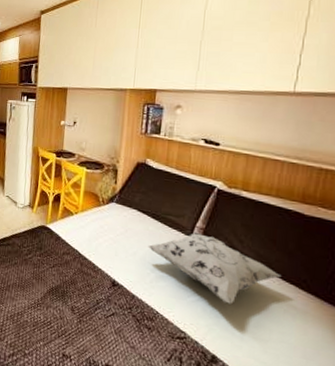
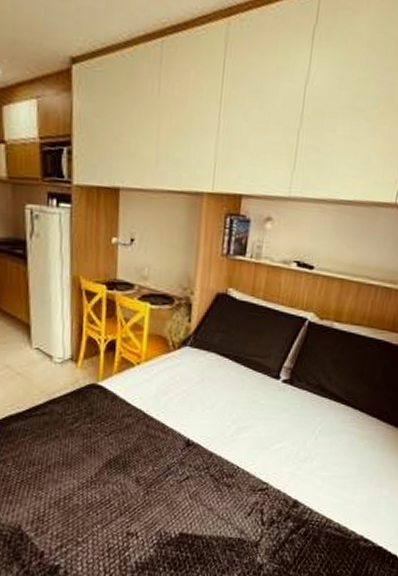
decorative pillow: present [147,231,282,304] -> none [228,373,366,446]

